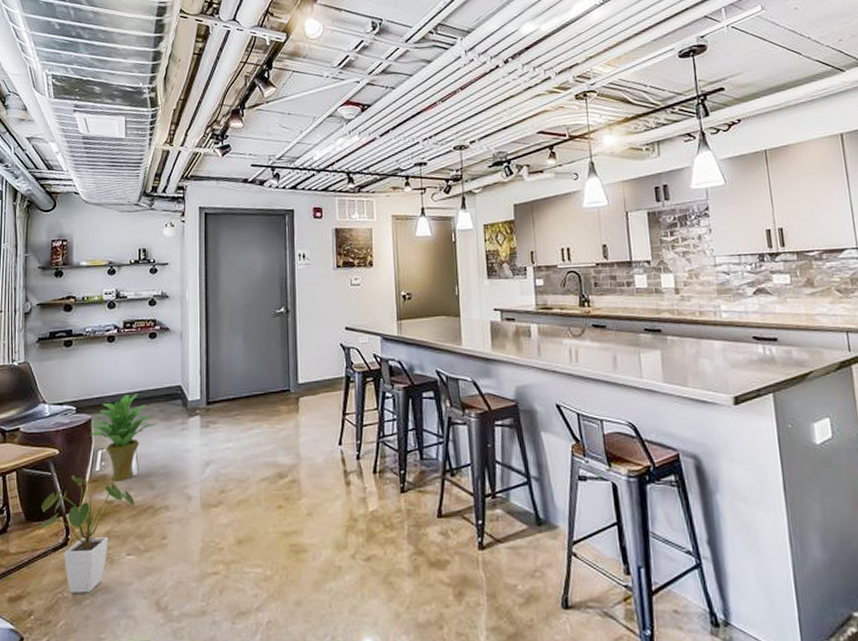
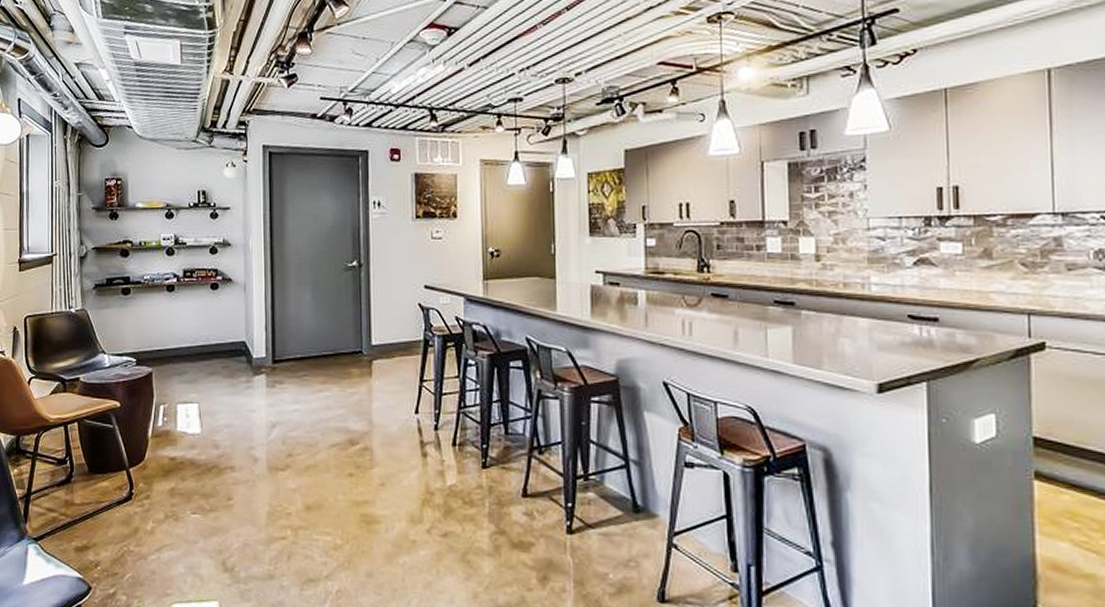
house plant: present [36,474,135,593] -> none [100,428,199,548]
potted plant: present [89,393,157,482] -> none [150,347,220,438]

